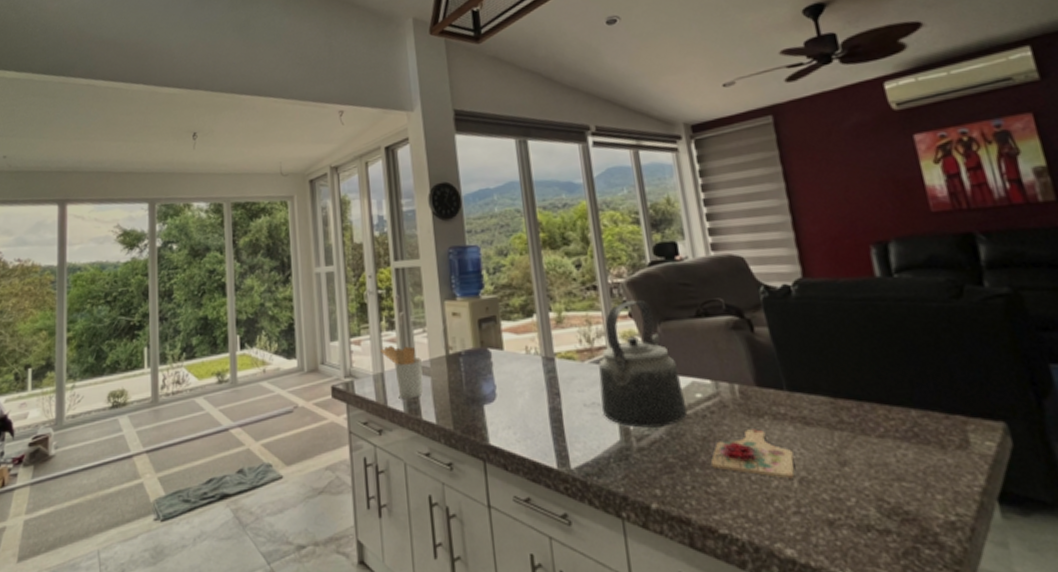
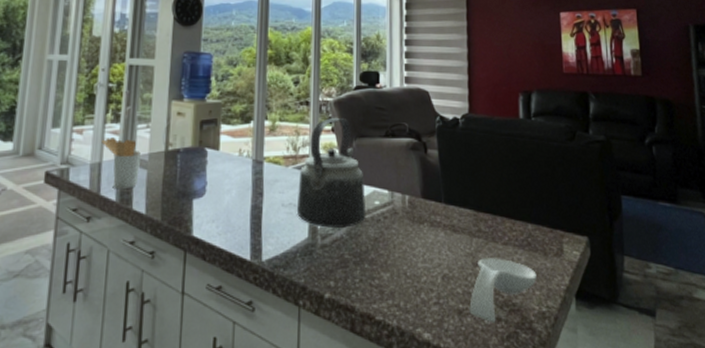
cutting board: present [710,429,795,479] -> none [377,233,441,275]
spoon rest: none [842,454,935,536] -> present [469,258,537,323]

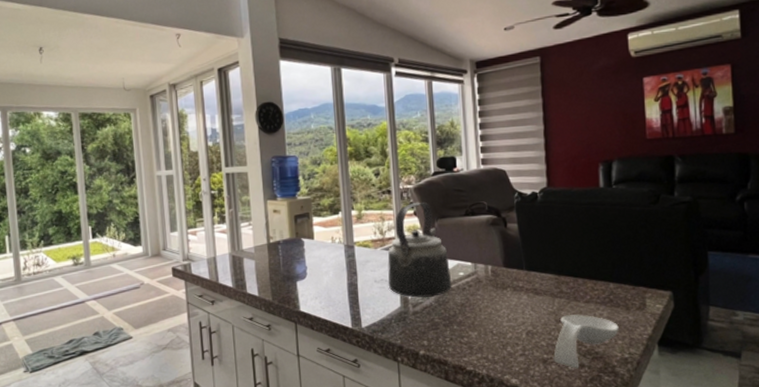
utensil holder: present [101,136,141,190] -> none [213,235,248,278]

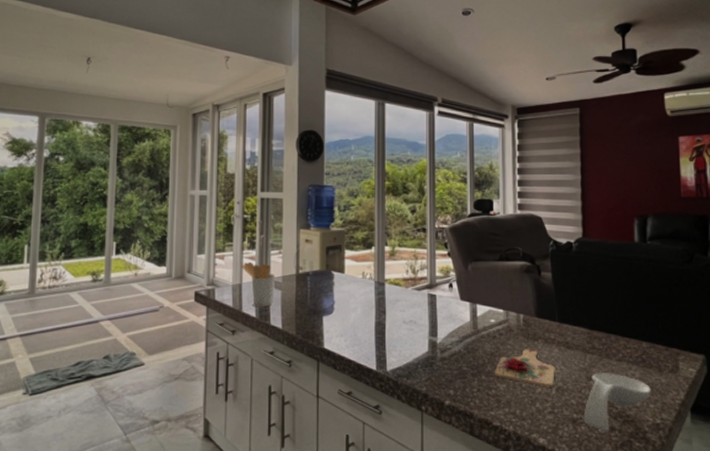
utensil holder: none [213,235,248,278] -> present [241,261,275,308]
kettle: present [387,202,452,298] -> none [417,242,483,343]
cutting board: none [465,297,525,332] -> present [494,349,555,387]

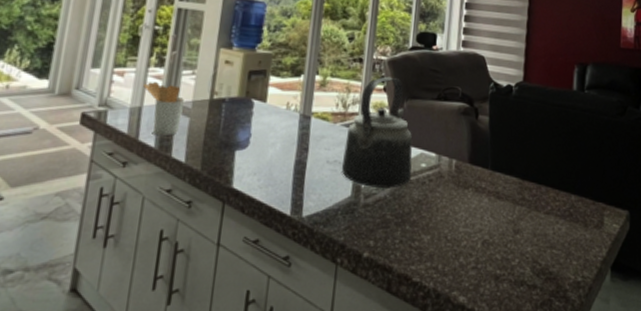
kettle: none [417,242,483,343] -> present [341,76,413,188]
cutting board: present [494,349,555,387] -> none [419,197,483,241]
spoon rest: present [583,373,651,432] -> none [506,226,575,290]

